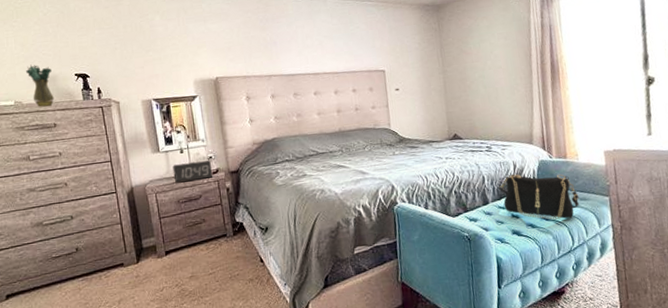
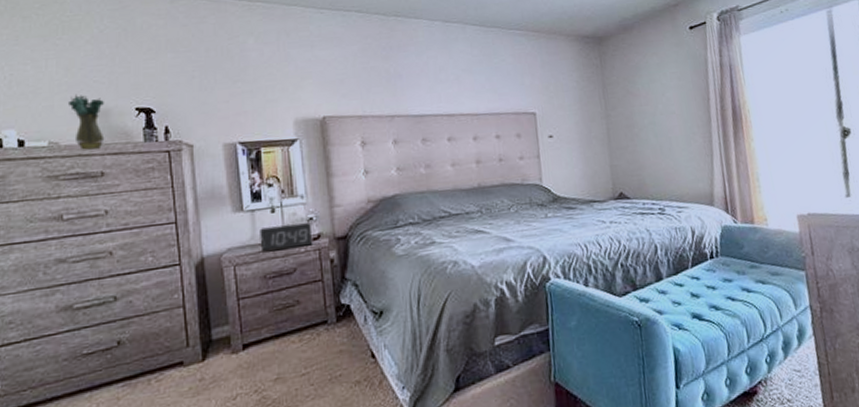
handbag: present [499,174,579,220] -> none [674,243,771,300]

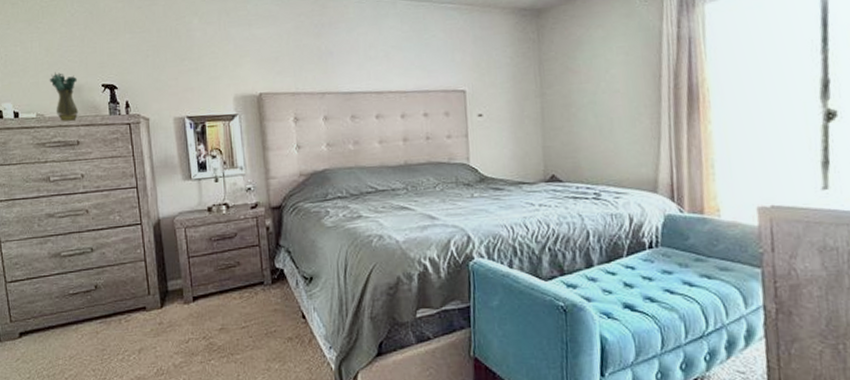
alarm clock: present [260,223,313,253] -> none [205,192,251,217]

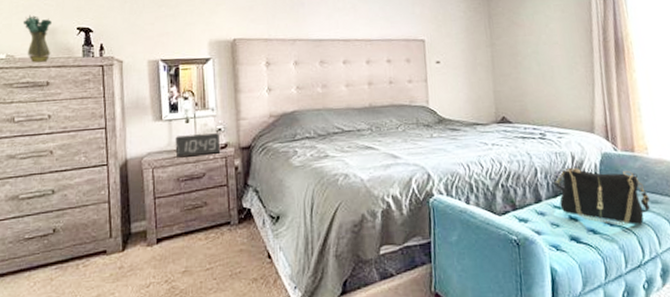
alarm clock: none [205,192,251,217] -> present [175,133,221,158]
handbag: none [608,230,719,294] -> present [554,167,650,226]

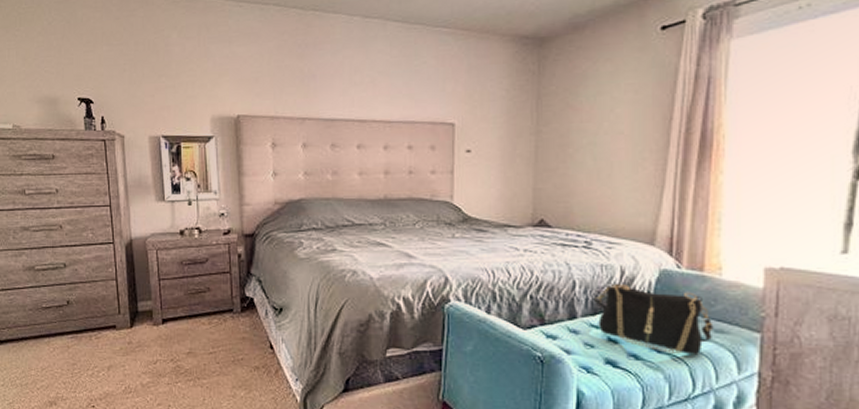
vase: present [22,14,52,64] -> none [25,82,55,135]
alarm clock: present [175,133,221,158] -> none [178,218,224,241]

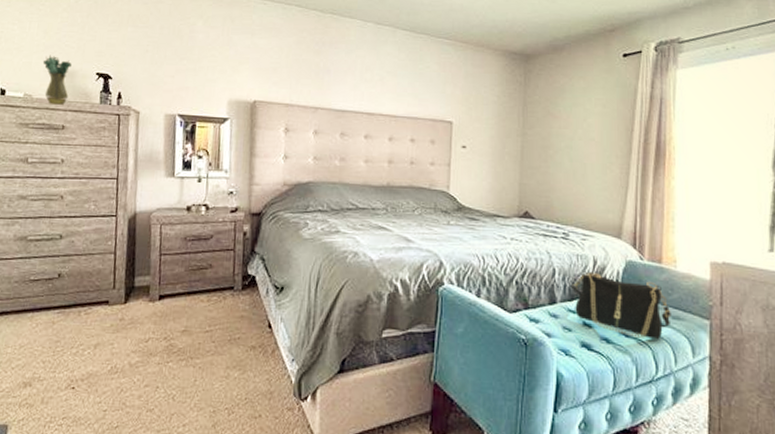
vase: none [25,82,55,135] -> present [42,55,72,106]

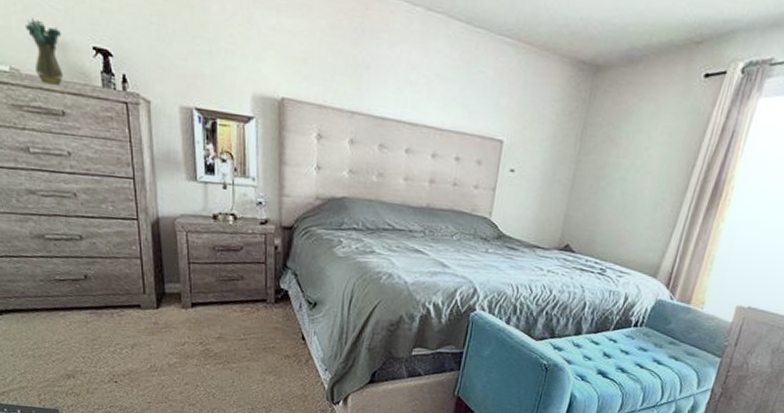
handbag: present [572,271,671,340] -> none [597,306,688,373]

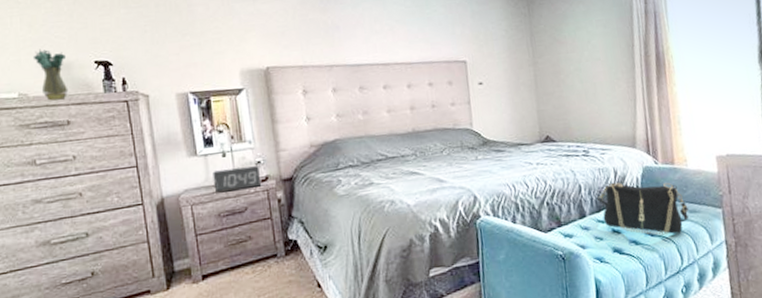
alarm clock: none [211,202,261,229] -> present [213,166,262,193]
handbag: none [597,306,688,373] -> present [597,182,689,236]

